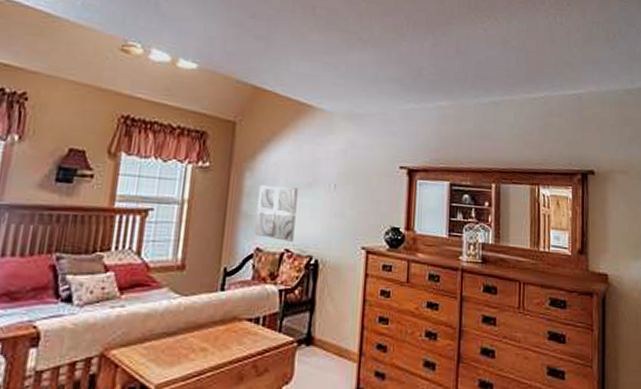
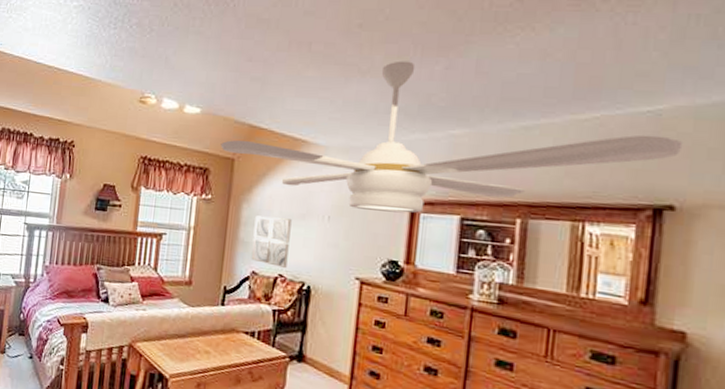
ceiling fan: none [220,33,596,180] -> present [220,60,684,213]

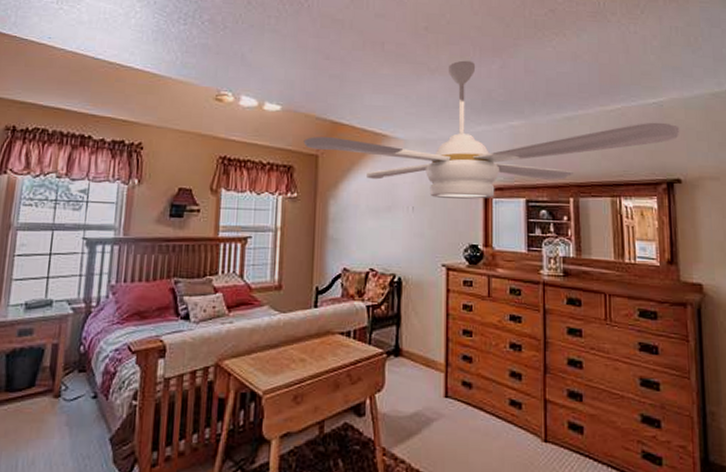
wall art: present [251,215,292,268] -> none [341,211,378,261]

